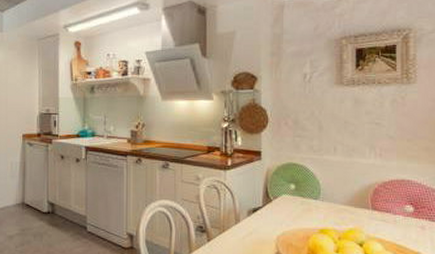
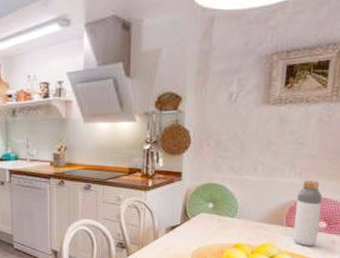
bottle: none [380,161,406,232] -> present [293,180,323,246]

